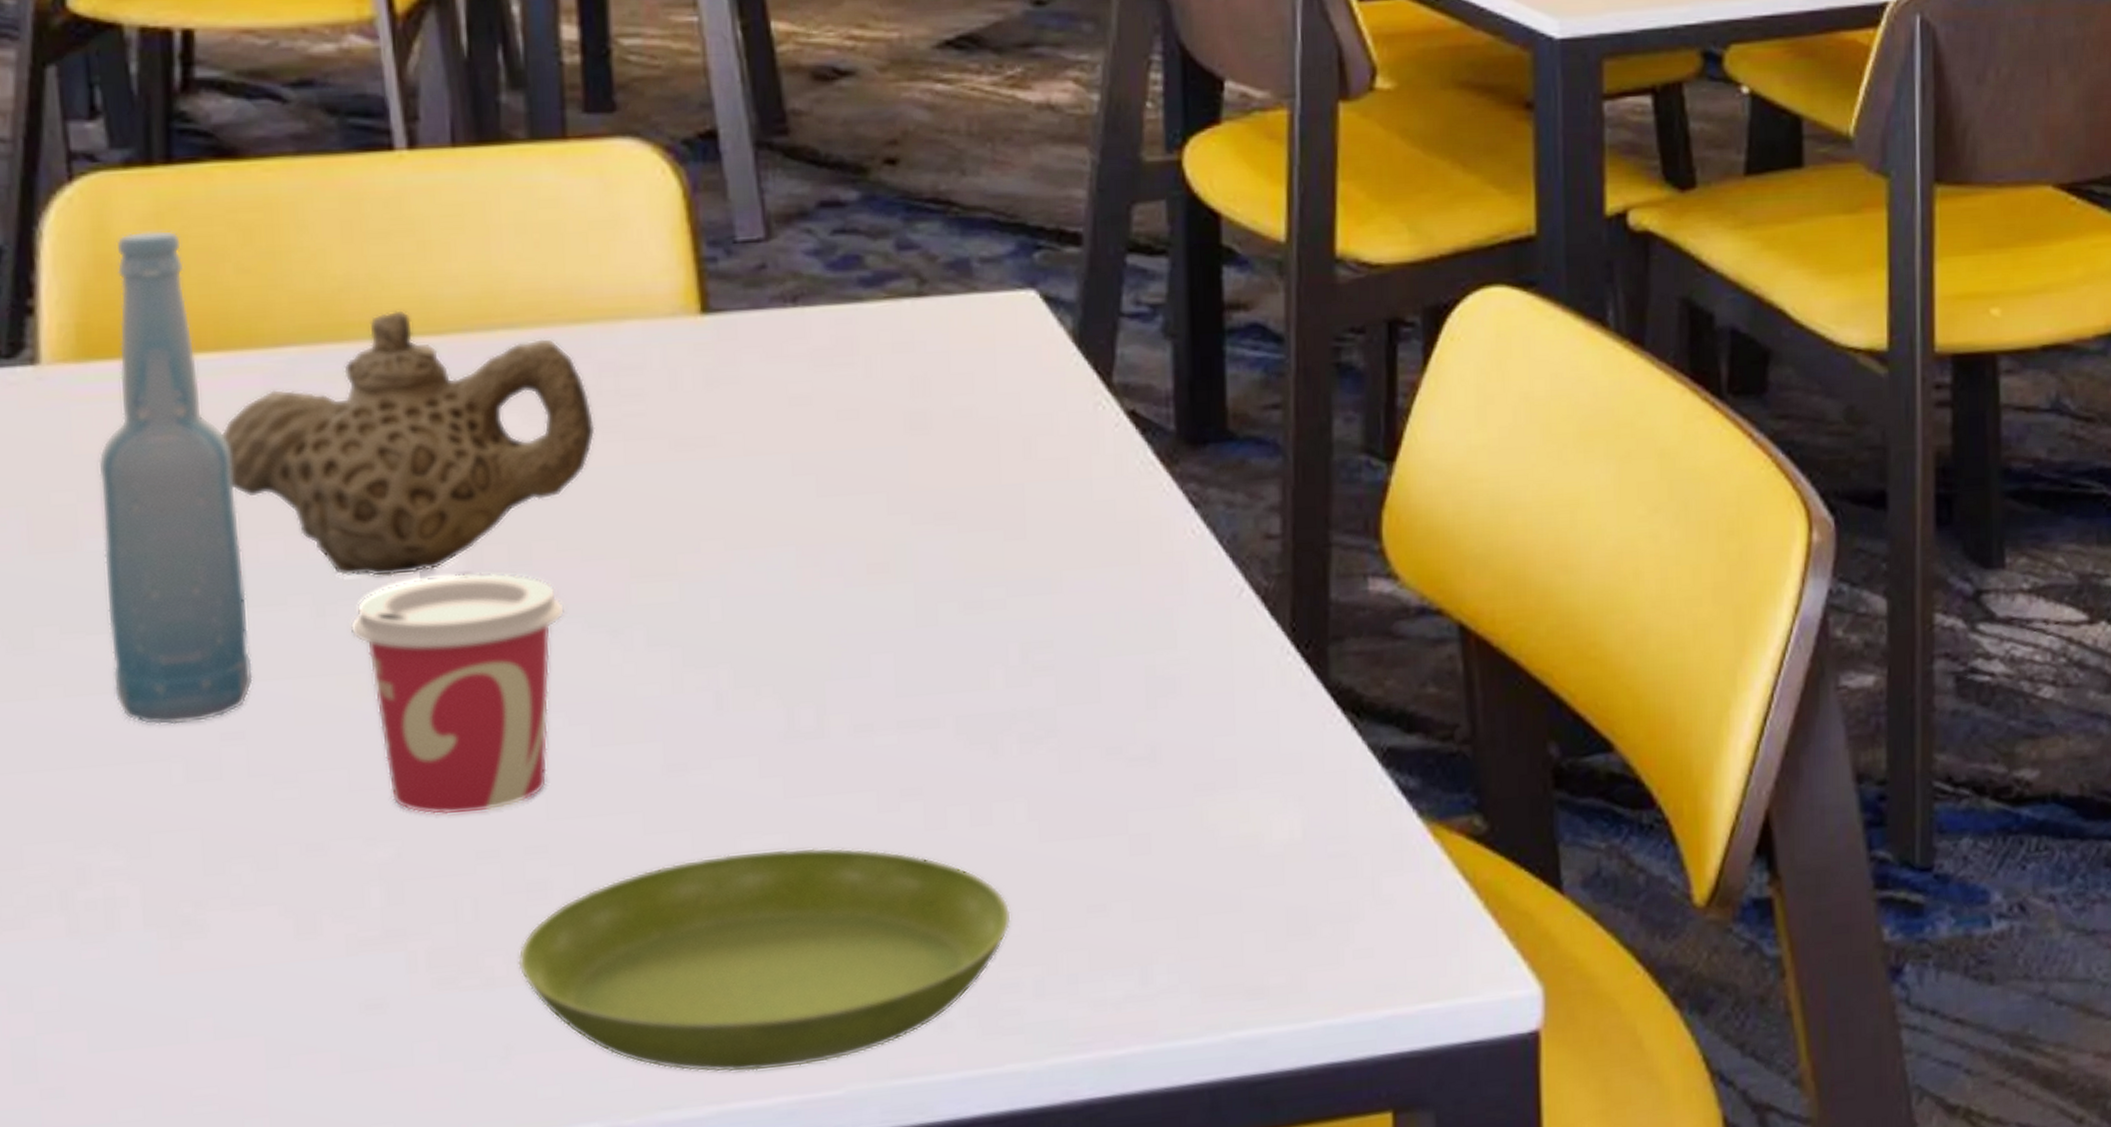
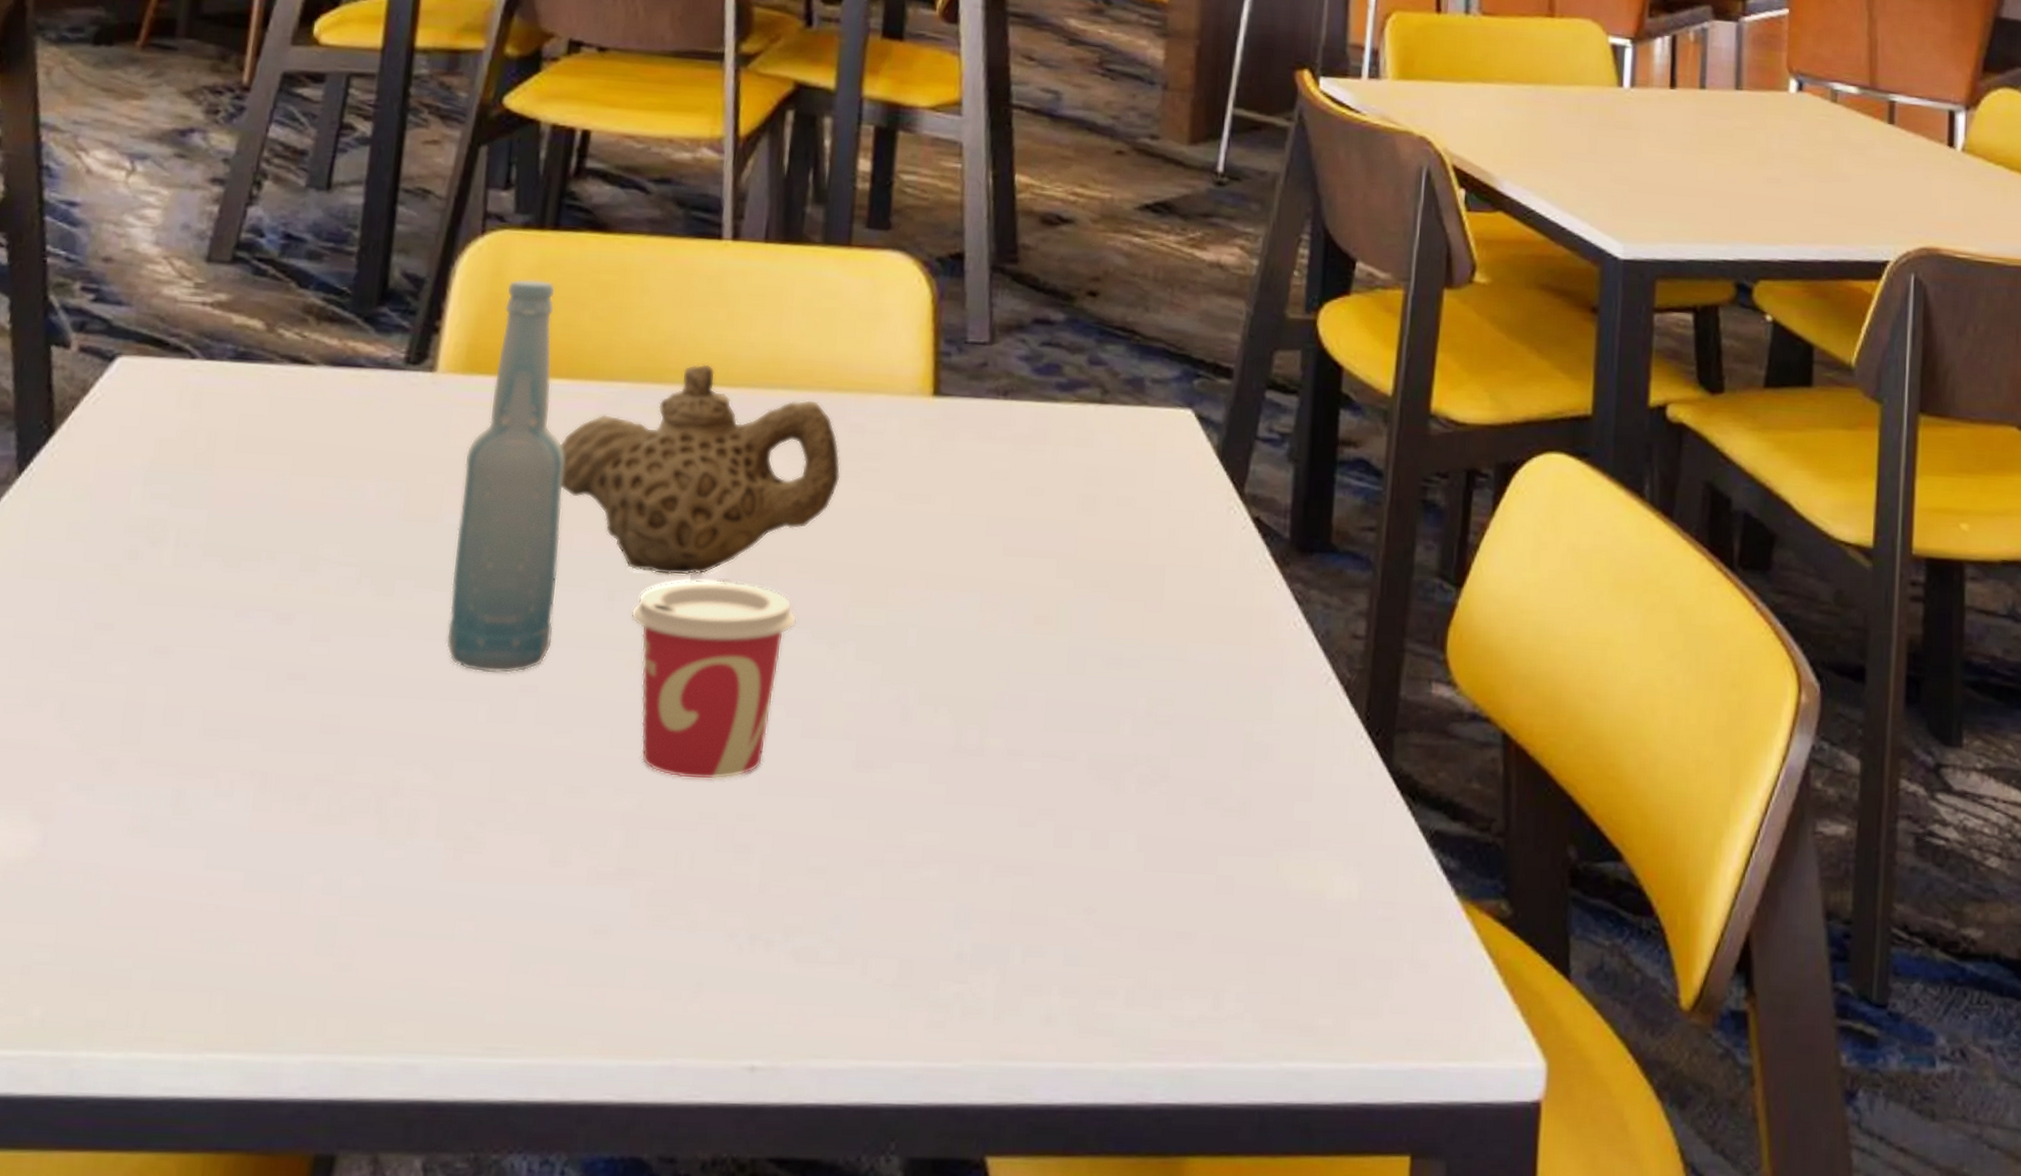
saucer: present [518,847,1011,1073] -> none [717,843,1114,1037]

